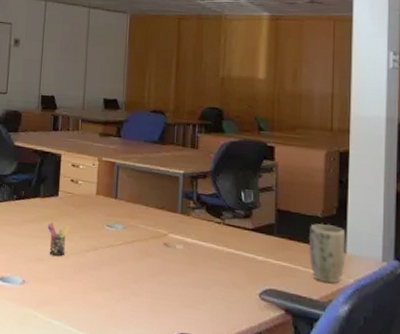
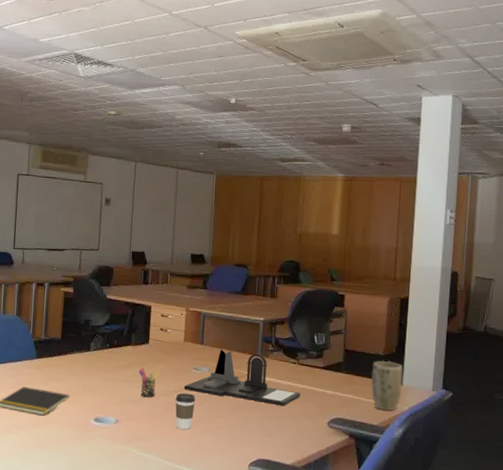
coffee cup: none [86,252,110,295] -> present [175,393,196,430]
desk organizer: none [96,204,227,273] -> present [183,349,301,406]

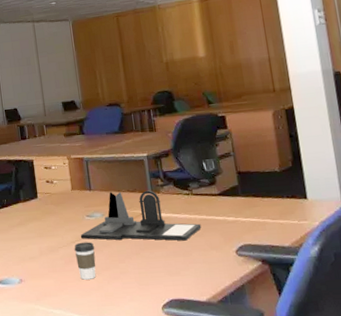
pen holder: present [138,368,159,397] -> none [33,223,54,252]
plant pot: present [371,360,403,411] -> none [270,176,308,230]

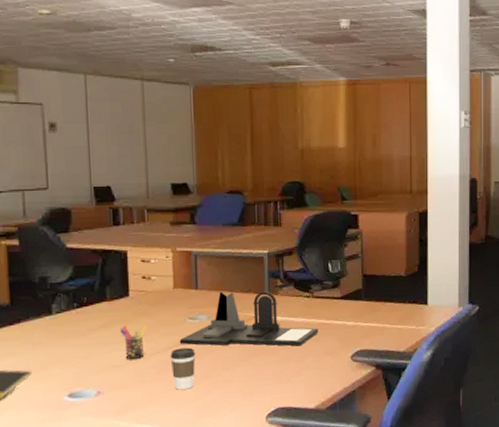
pen holder: none [33,223,54,252] -> present [120,325,146,359]

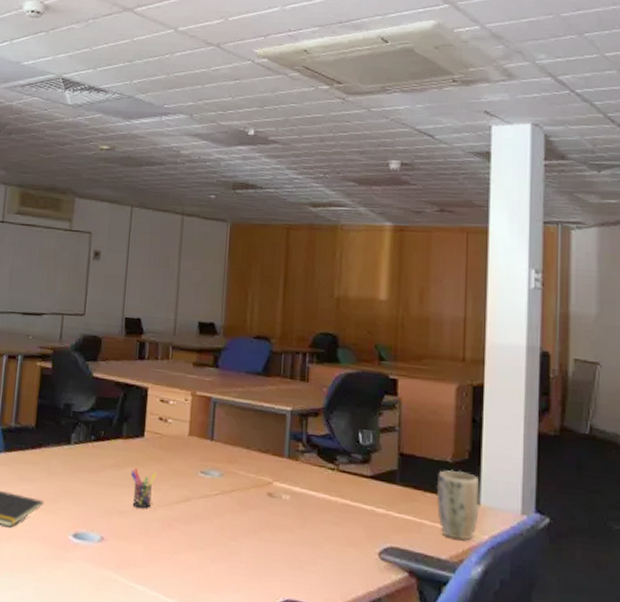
coffee cup: present [170,347,196,390] -> none [176,504,204,555]
desk organizer: present [179,291,319,346] -> none [188,447,342,528]
plant pot: none [394,281,427,335] -> present [436,469,480,541]

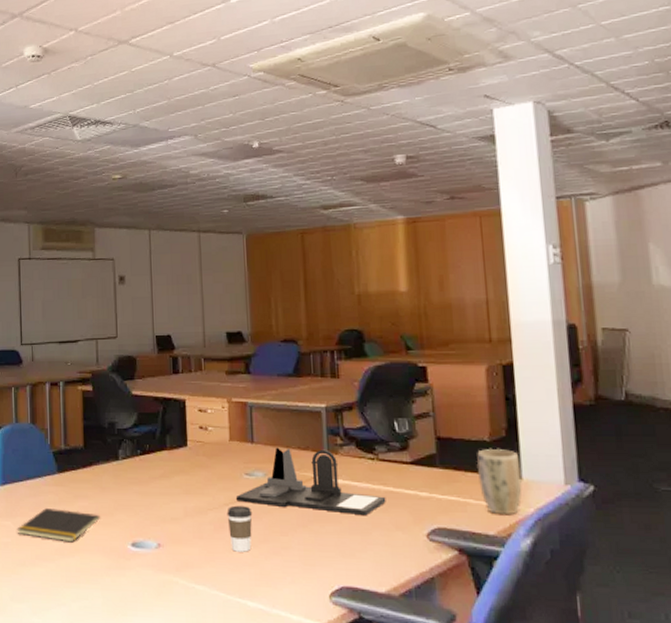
pen holder: present [130,468,157,508] -> none [178,477,204,513]
coffee cup: none [176,504,204,555] -> present [227,505,253,552]
desk organizer: none [188,447,342,528] -> present [235,447,386,516]

